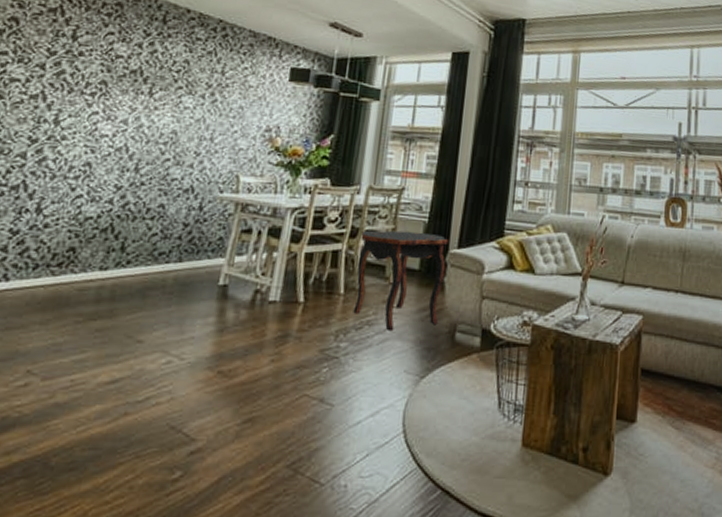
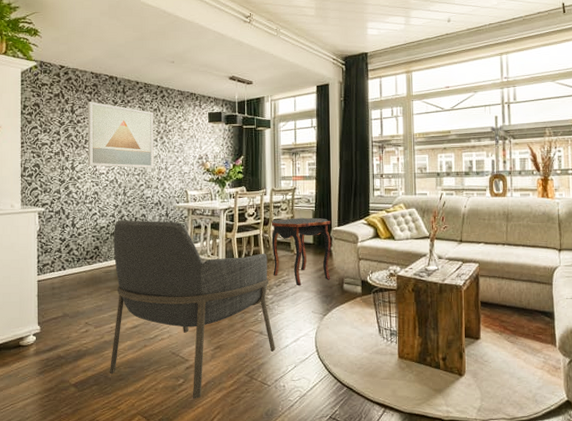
armchair: none [54,210,348,504] -> present [110,220,275,399]
wall art: none [83,27,206,137] -> present [87,102,154,169]

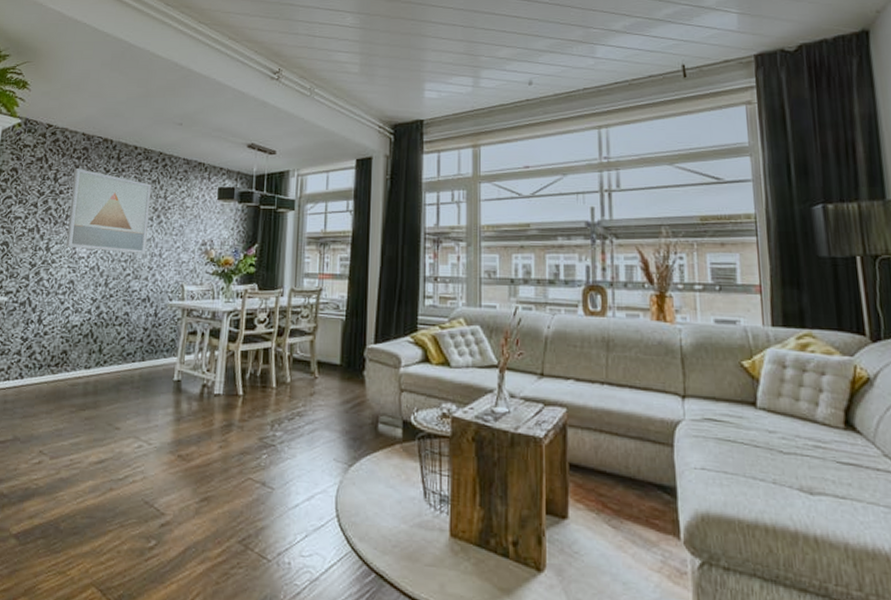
armchair: present [110,220,275,399] -> none [62,318,282,571]
side table: present [271,217,331,286] -> none [285,328,365,422]

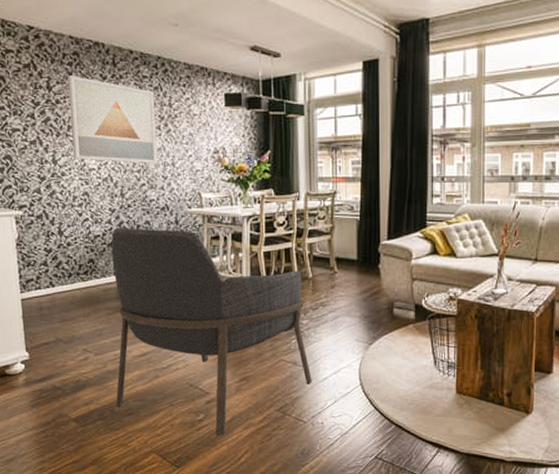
armchair: none [62,318,282,571] -> present [111,228,312,436]

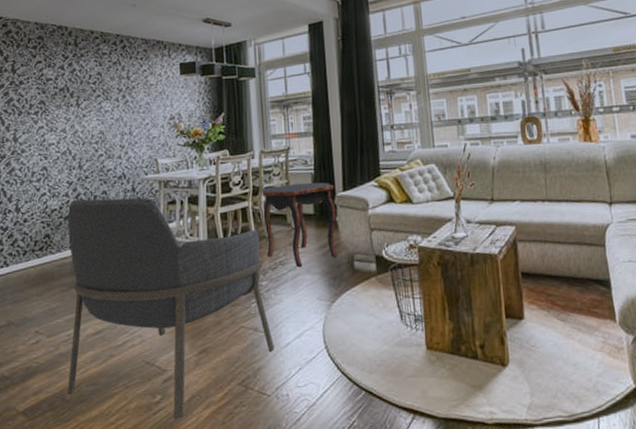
wall art: present [67,76,158,164] -> none [31,57,115,136]
side table: none [306,228,379,310] -> present [261,182,338,268]

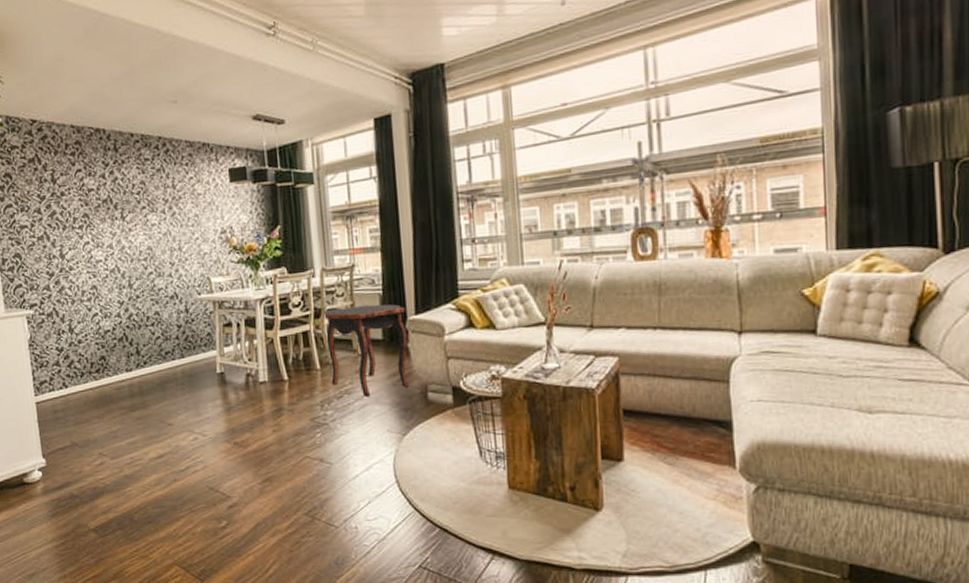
armchair: present [67,197,275,419] -> none [121,319,342,545]

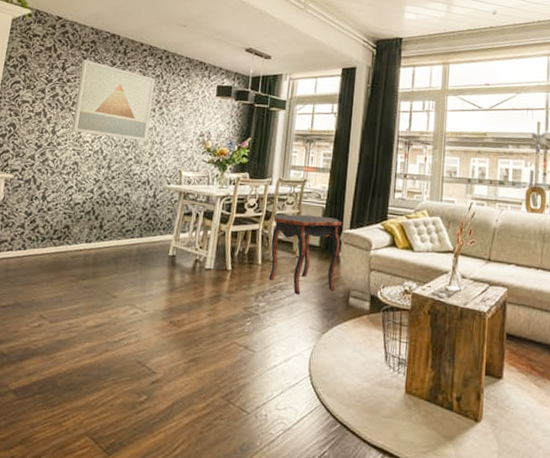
wall art: none [71,165,164,253] -> present [71,60,155,142]

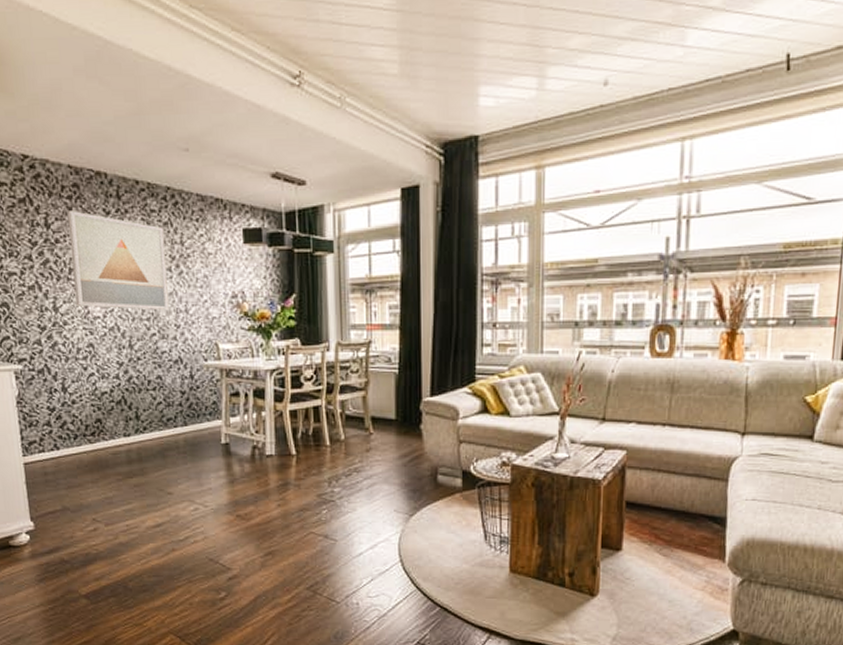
side table: present [269,214,342,295] -> none [337,383,421,477]

